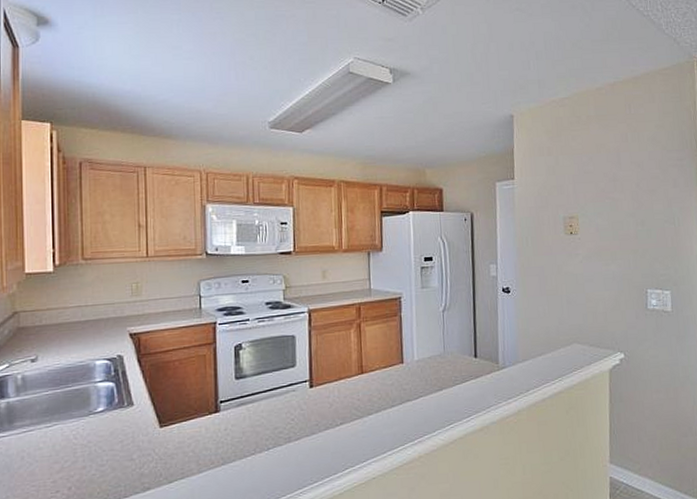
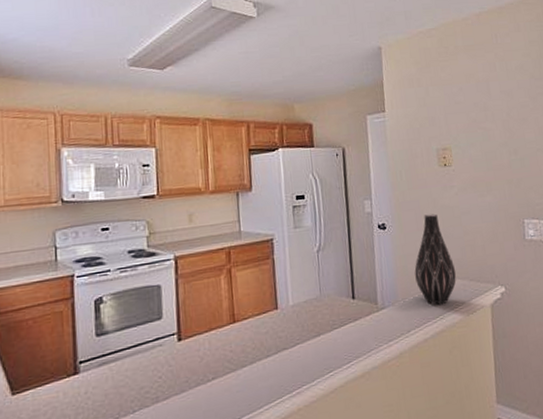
vase: none [536,280,577,368] -> present [414,213,456,306]

